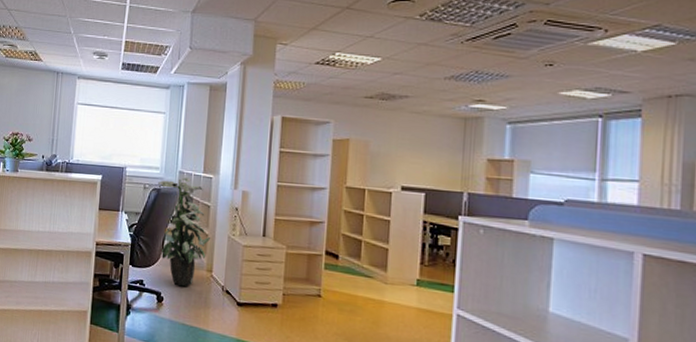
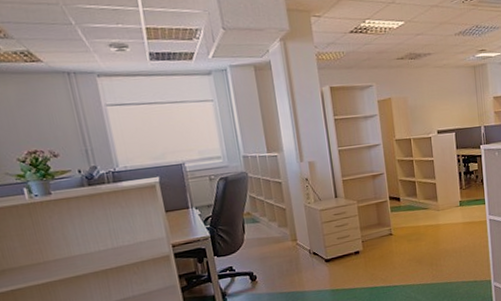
indoor plant: present [158,177,210,287] -> none [224,160,288,262]

